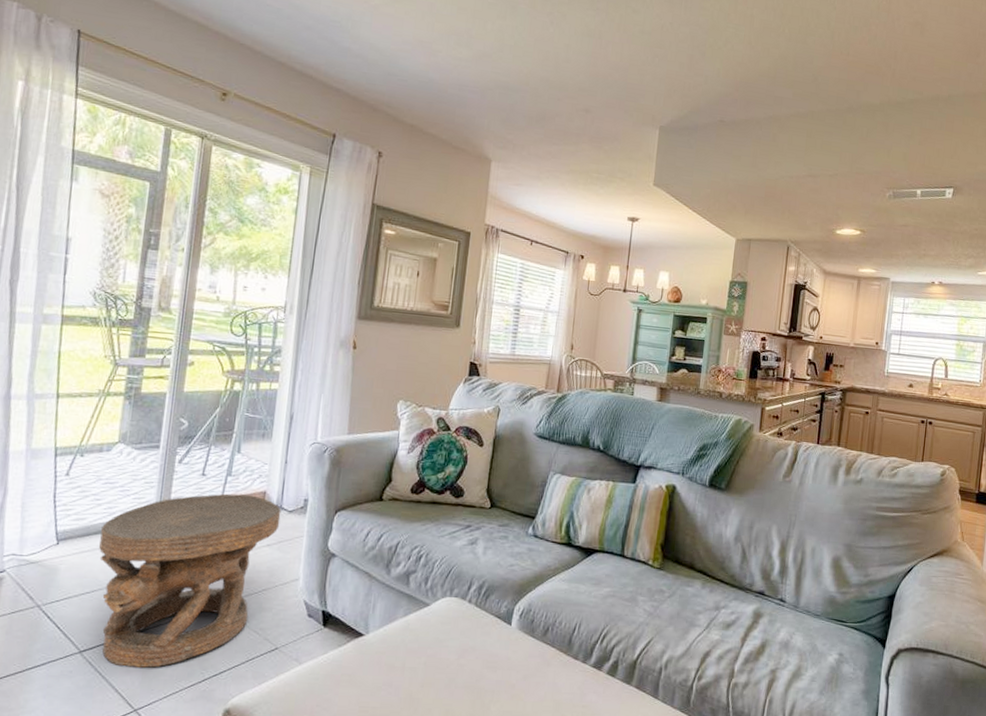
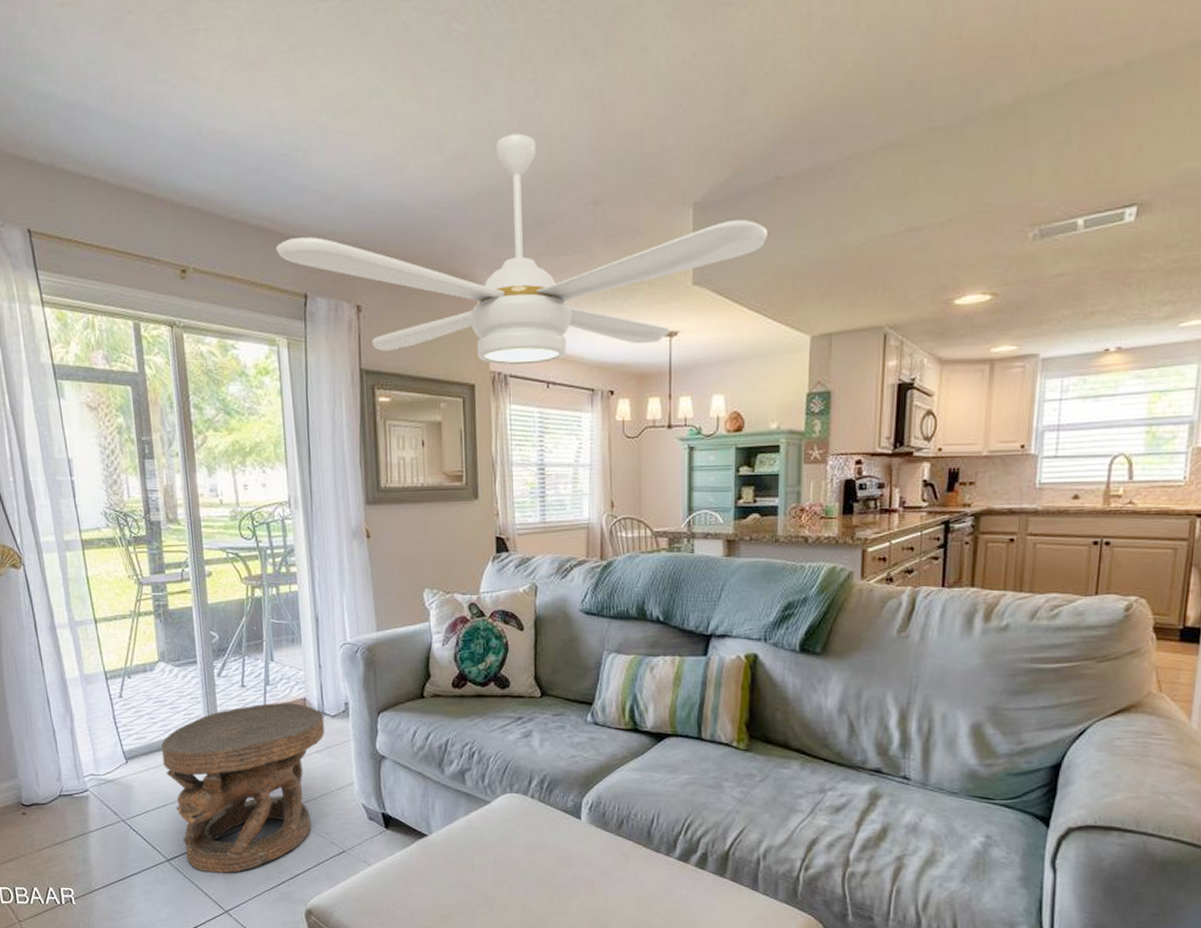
ceiling fan: none [315,47,711,225] -> present [276,133,767,365]

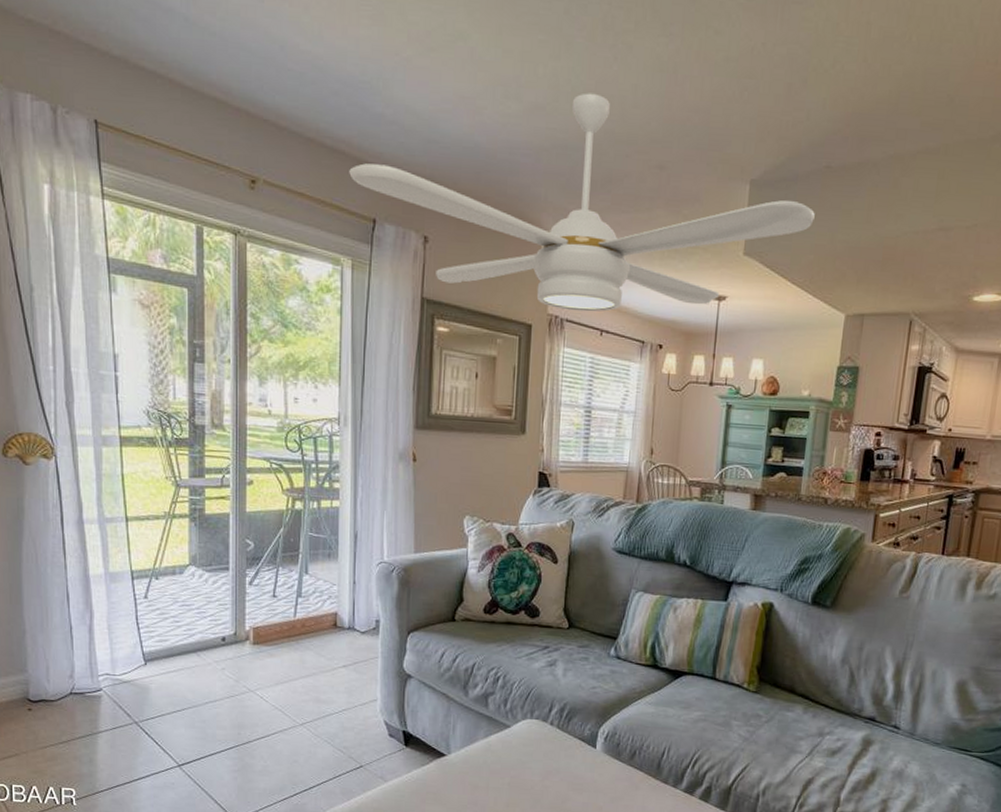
carved stool: present [161,703,325,873] -> none [184,615,354,782]

